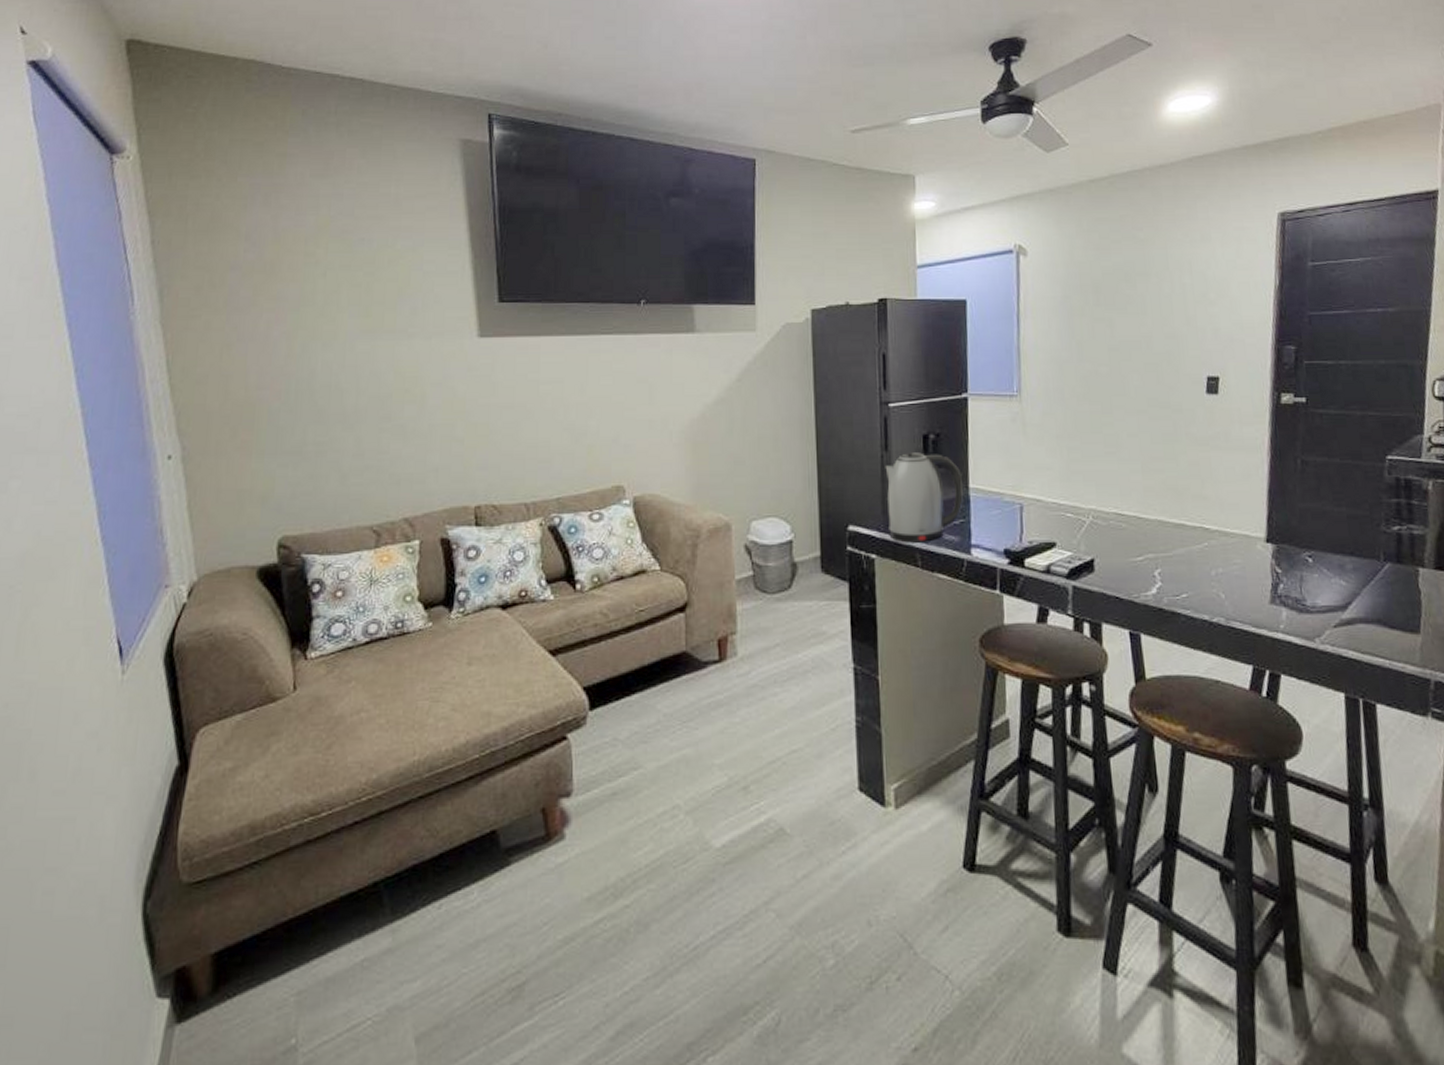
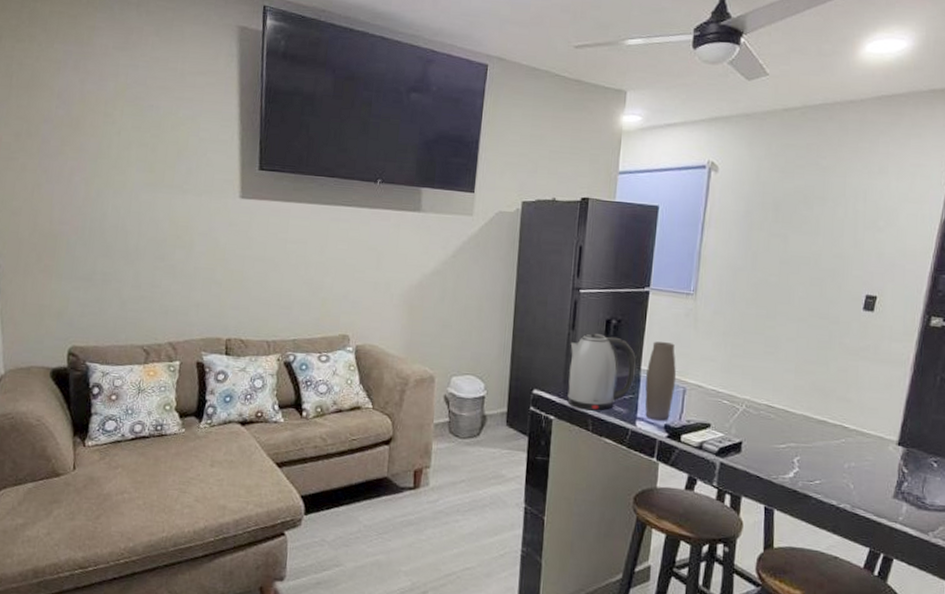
vase: none [976,454,1011,547] -> present [645,341,677,422]

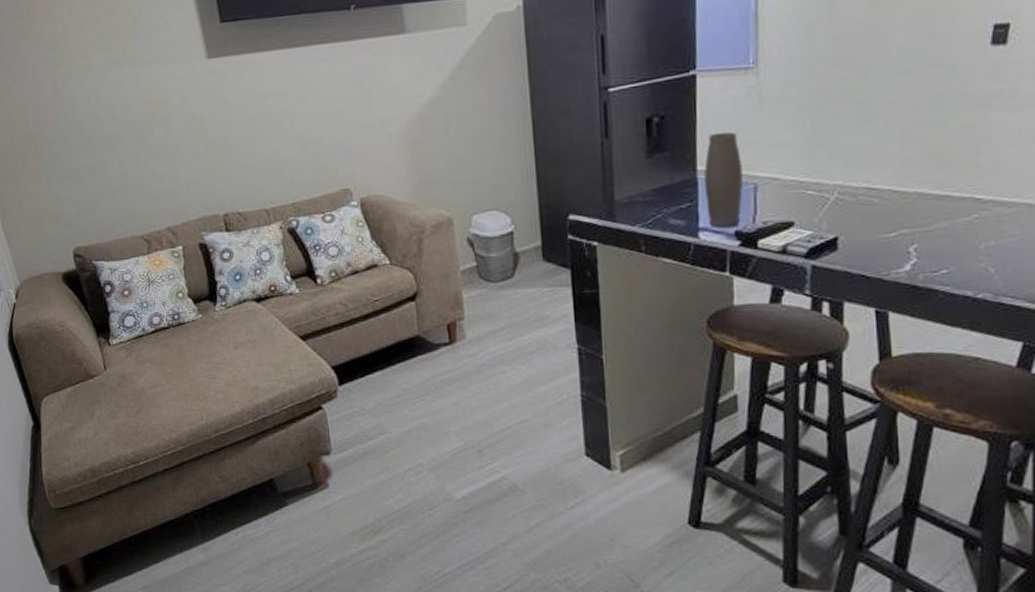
kettle: present [567,333,636,411] -> none [605,137,690,229]

